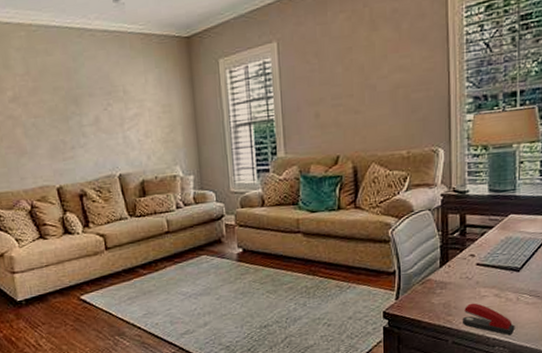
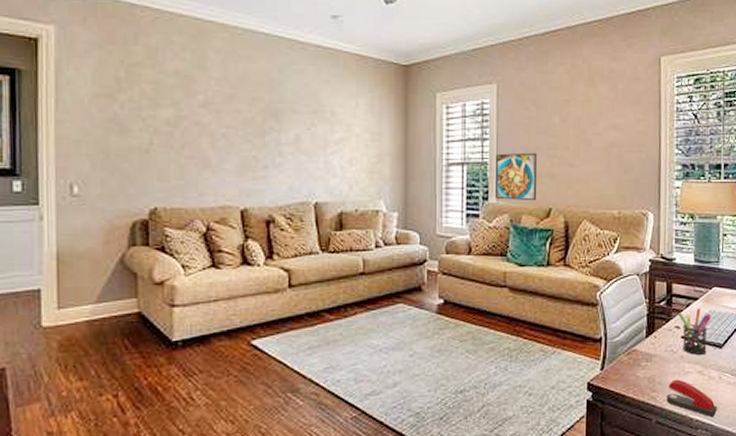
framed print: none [280,104,324,153] -> present [495,152,537,201]
pen holder: none [472,235,508,280] -> present [677,308,712,355]

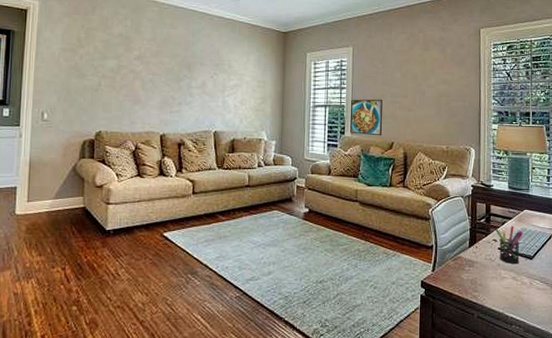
stapler: present [667,379,717,418] -> none [486,282,529,316]

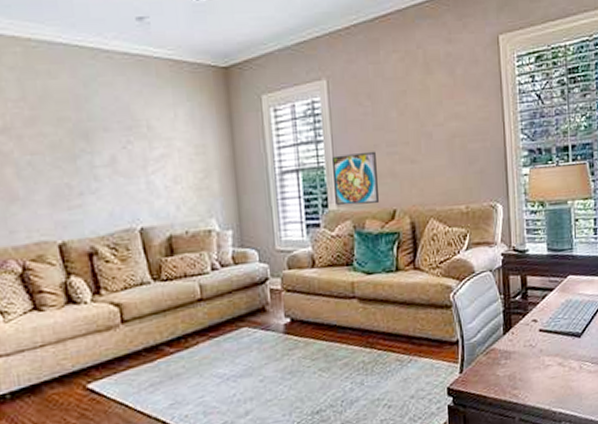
pen holder: present [495,225,523,264] -> none [534,298,569,347]

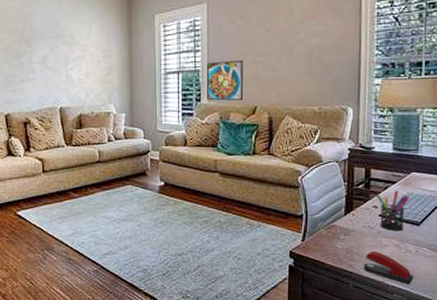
stapler: none [529,373,580,409] -> present [364,251,414,285]
pen holder: none [534,298,569,347] -> present [375,190,410,231]

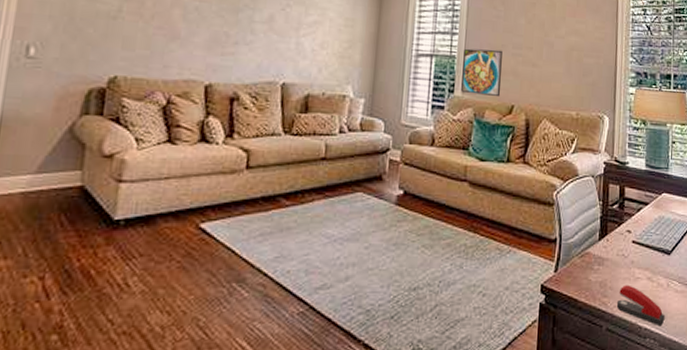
pen holder: present [375,190,410,231] -> none [629,213,661,260]

